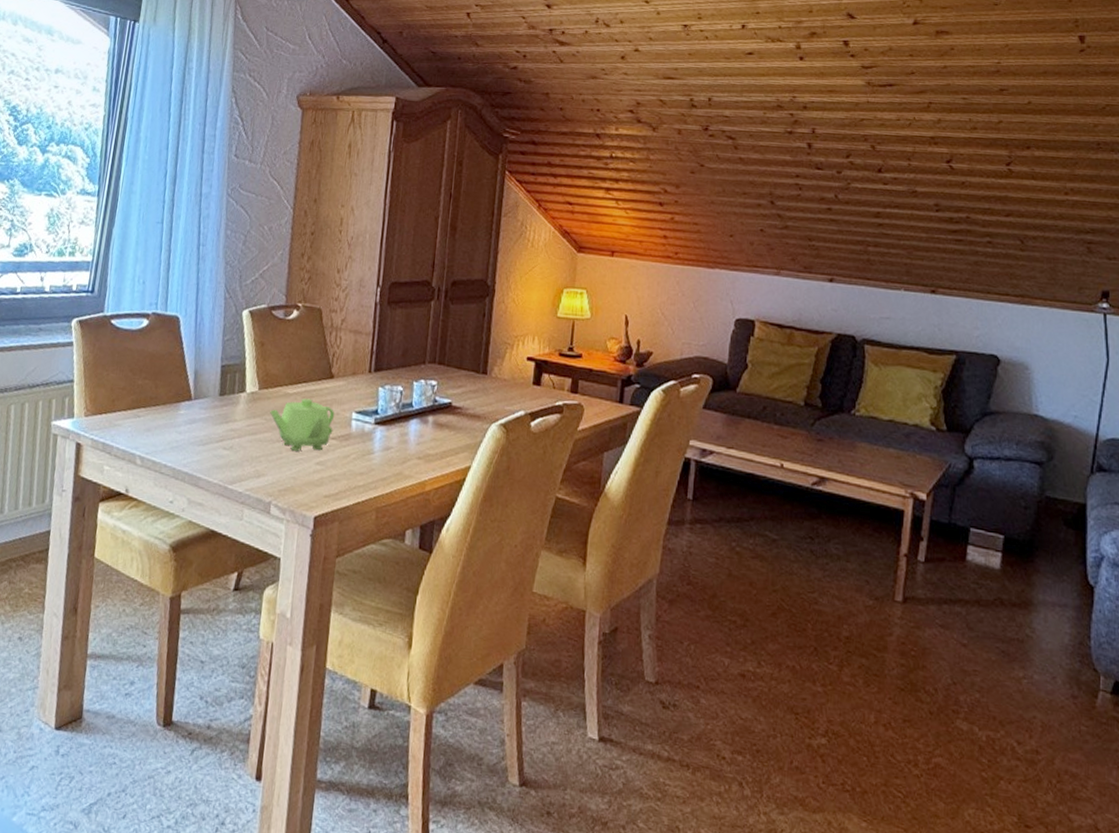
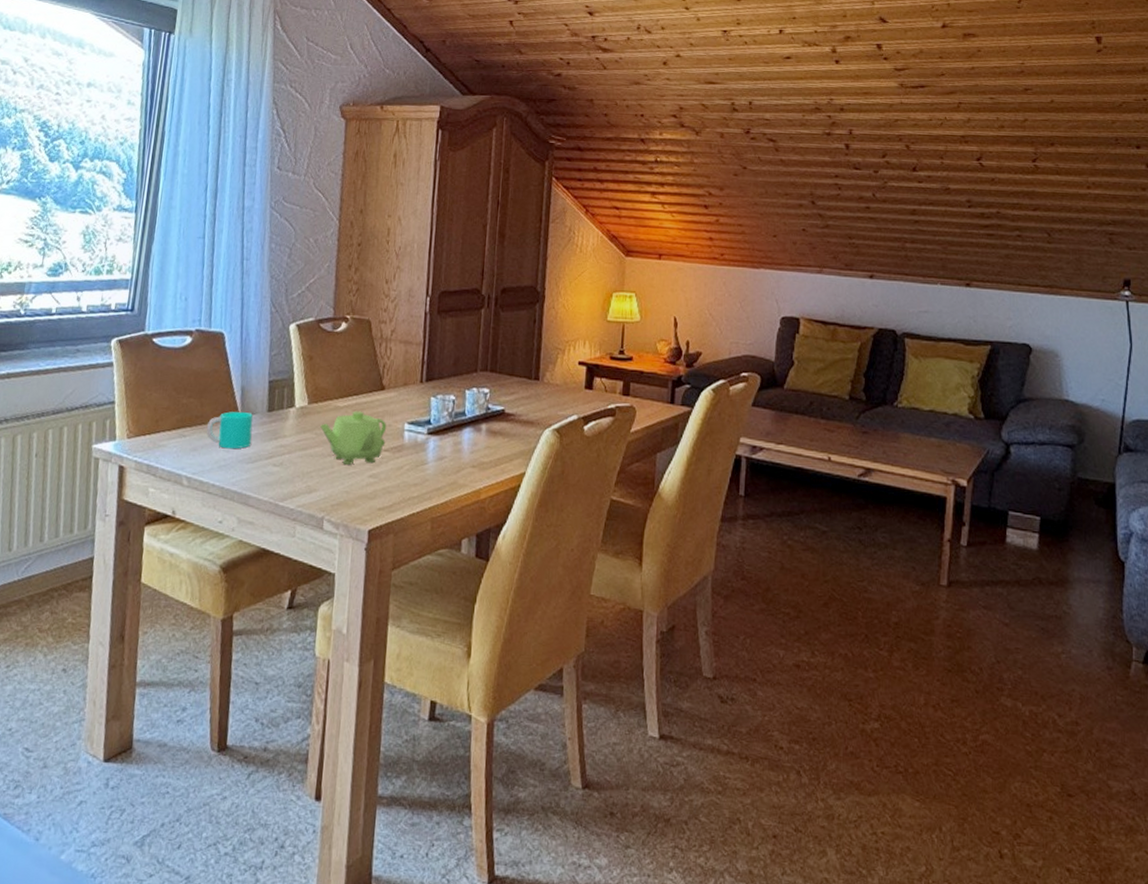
cup: none [160,394,205,431] -> present [207,411,253,449]

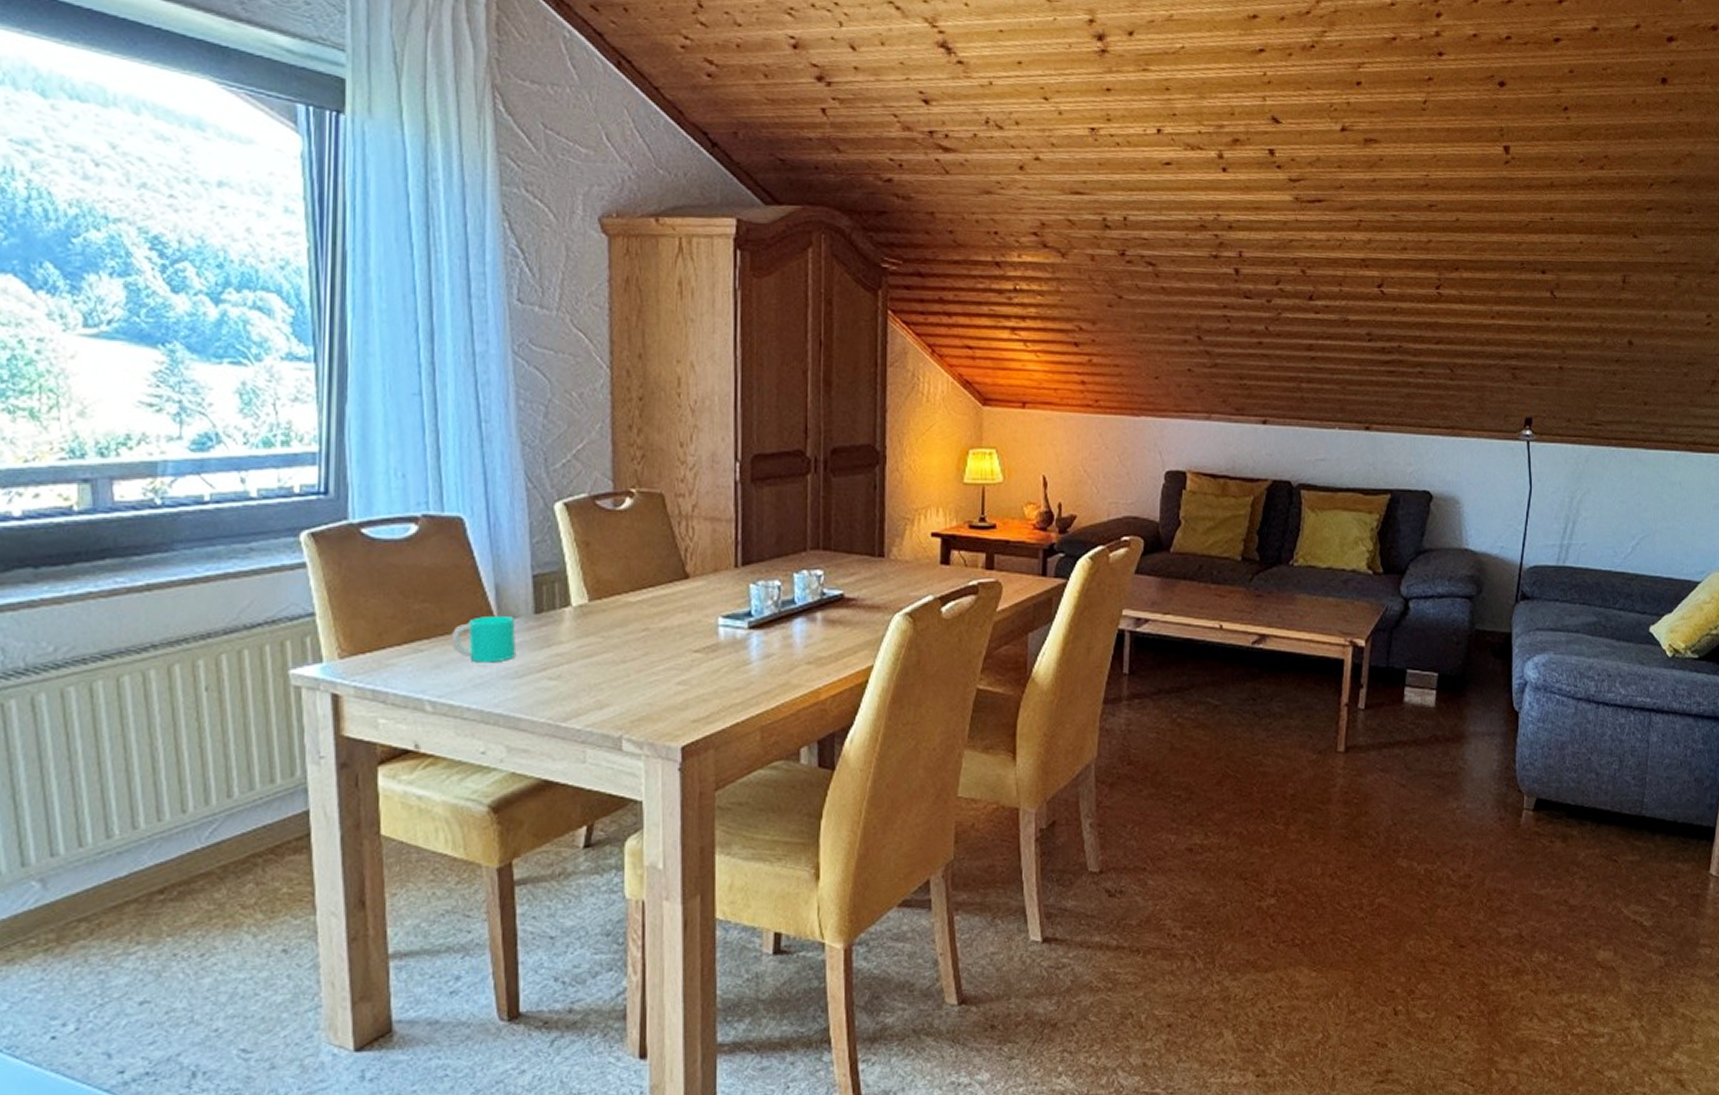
teapot: present [320,411,387,465] -> none [608,606,696,671]

